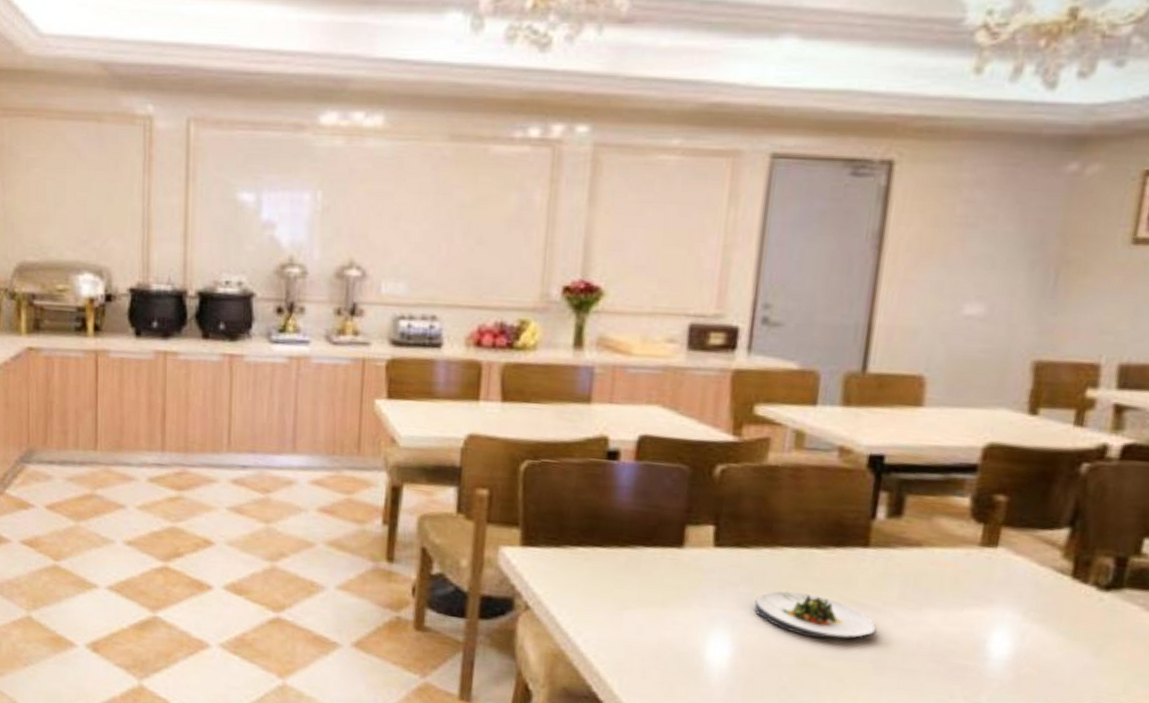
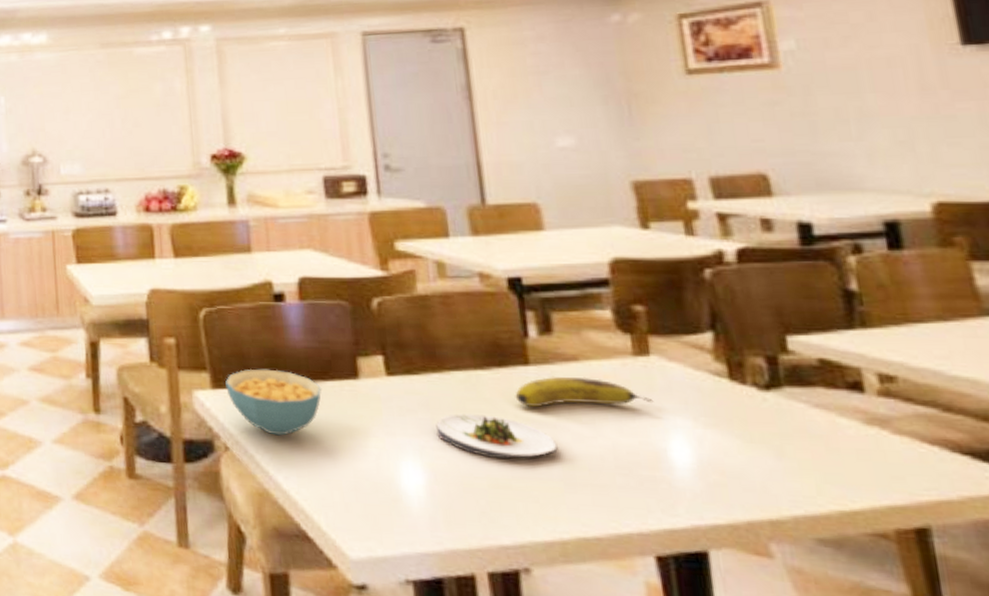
cereal bowl: none [536,528,641,600] -> present [225,368,322,436]
fruit: none [845,560,988,595] -> present [515,376,654,407]

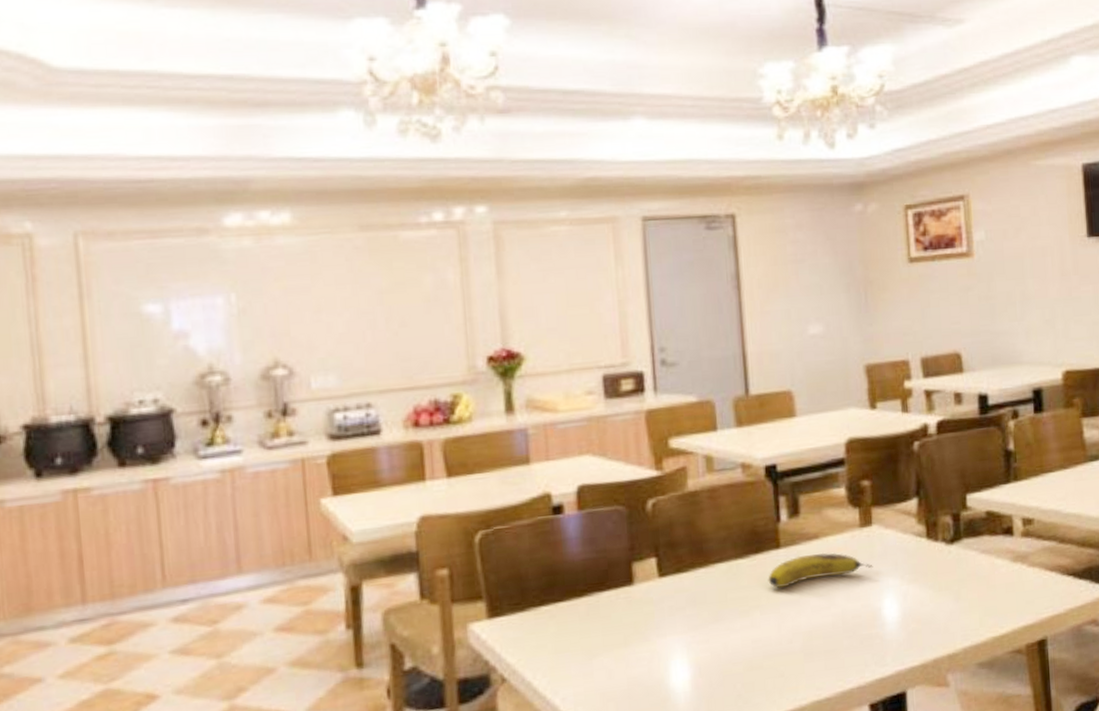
cereal bowl: present [225,368,322,436] -> none [502,587,598,658]
salad plate: present [436,414,558,459] -> none [701,601,800,642]

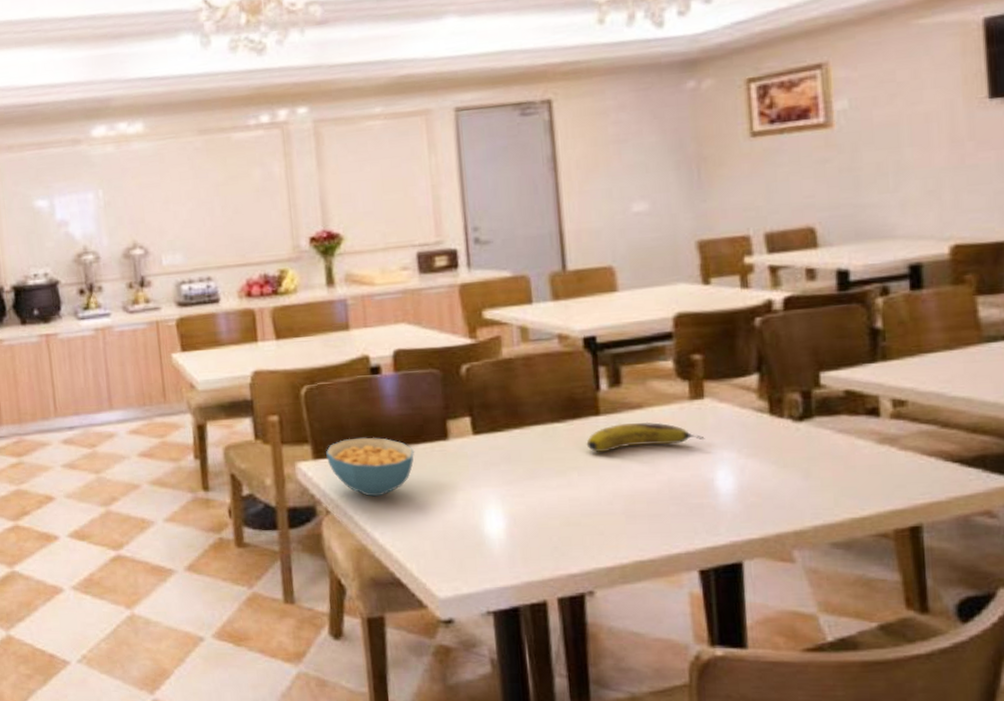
cereal bowl: none [502,587,598,658] -> present [326,437,414,497]

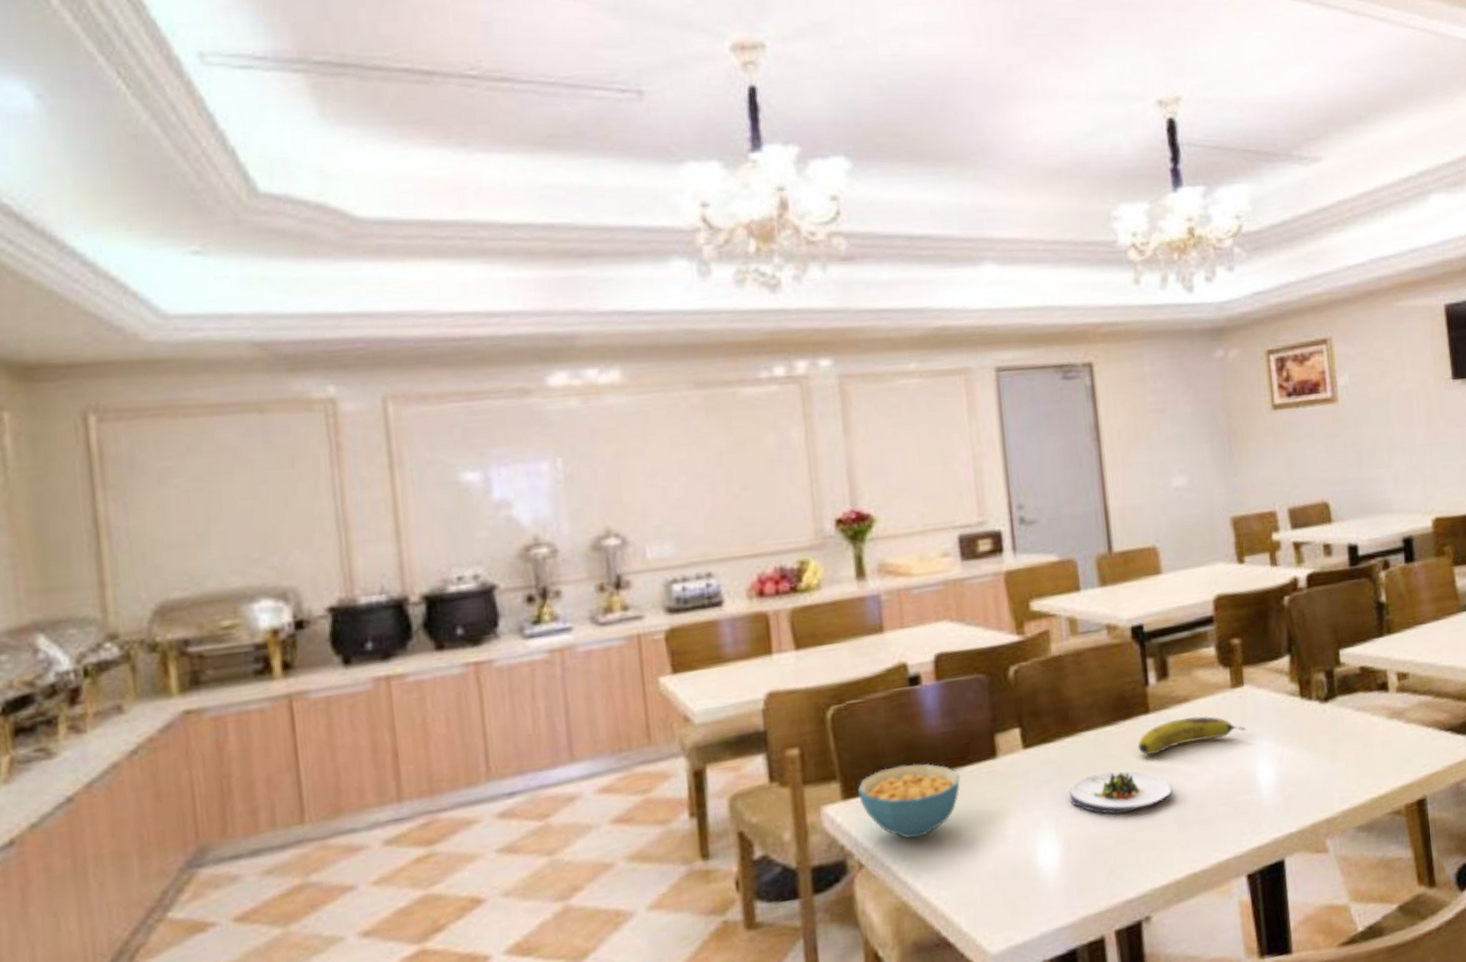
salad plate: none [516,462,622,500] -> present [1069,770,1173,815]

